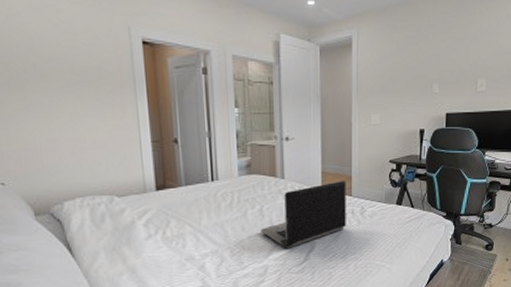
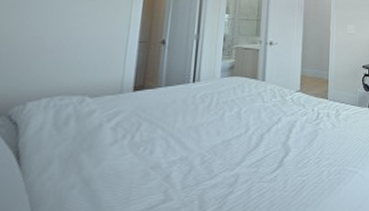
laptop computer: present [260,181,346,248] -> none [235,84,323,154]

